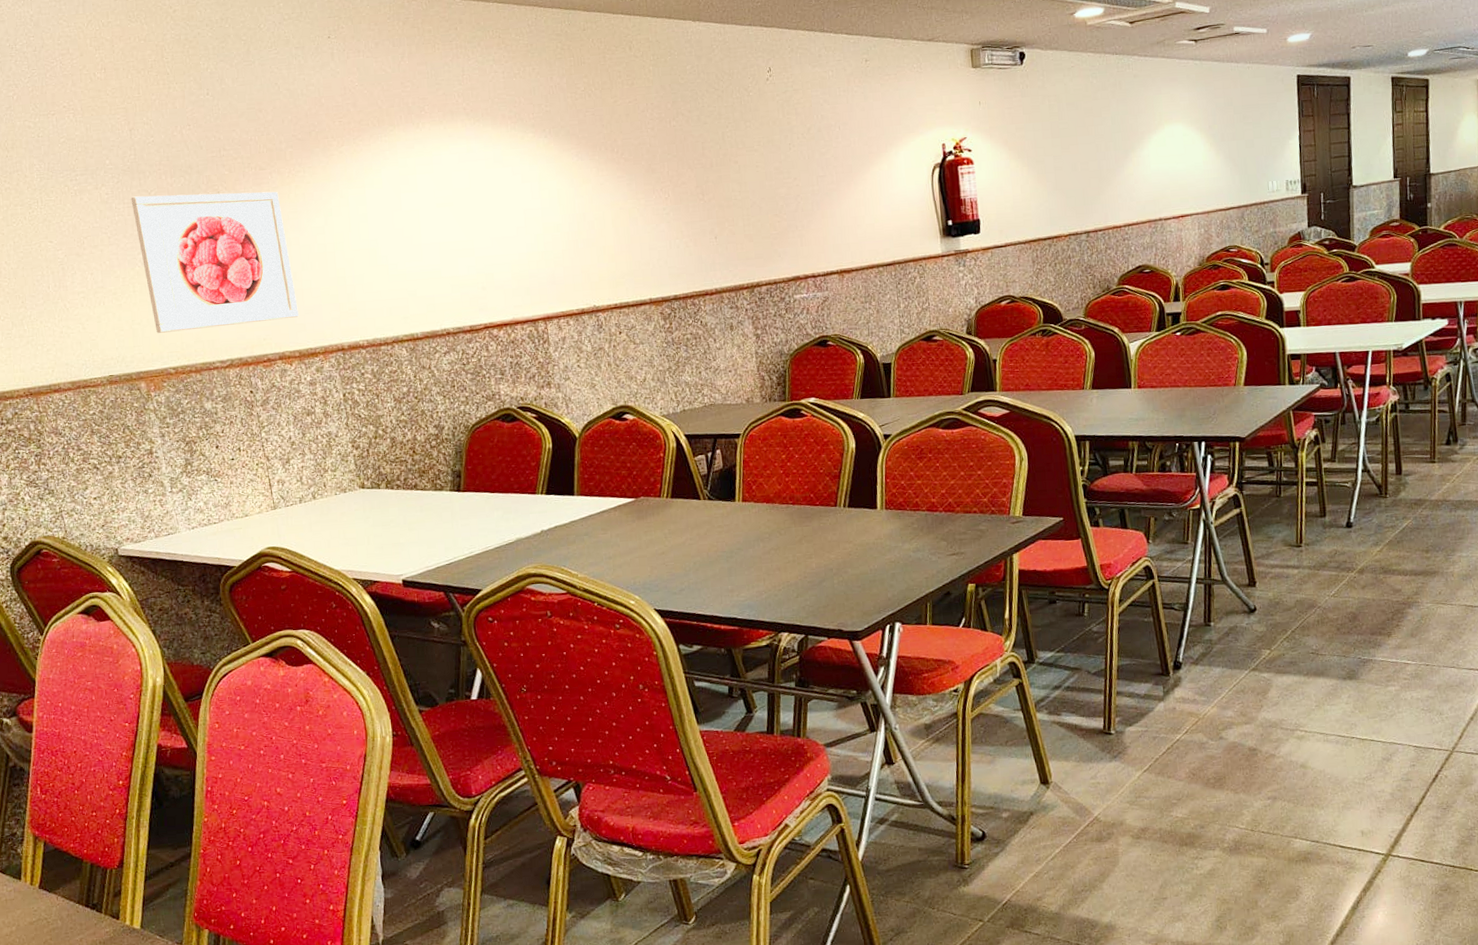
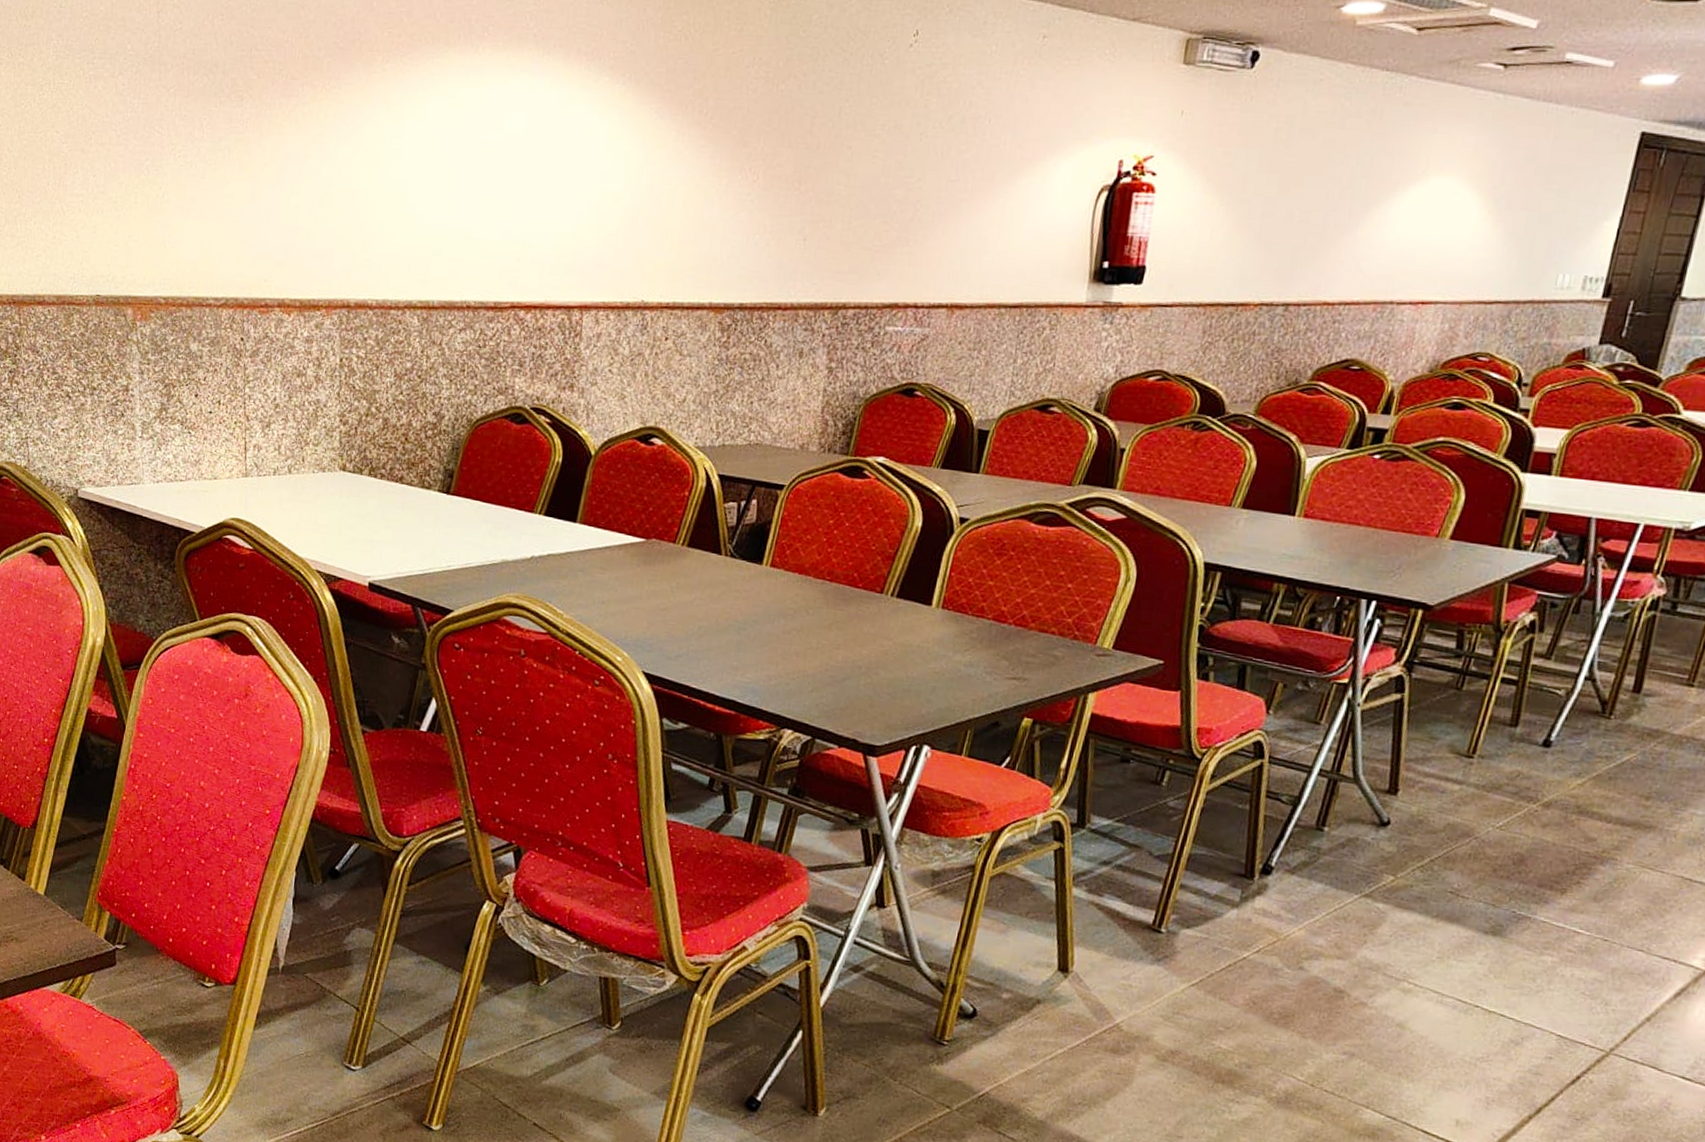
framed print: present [131,191,299,333] -> none [147,91,308,261]

